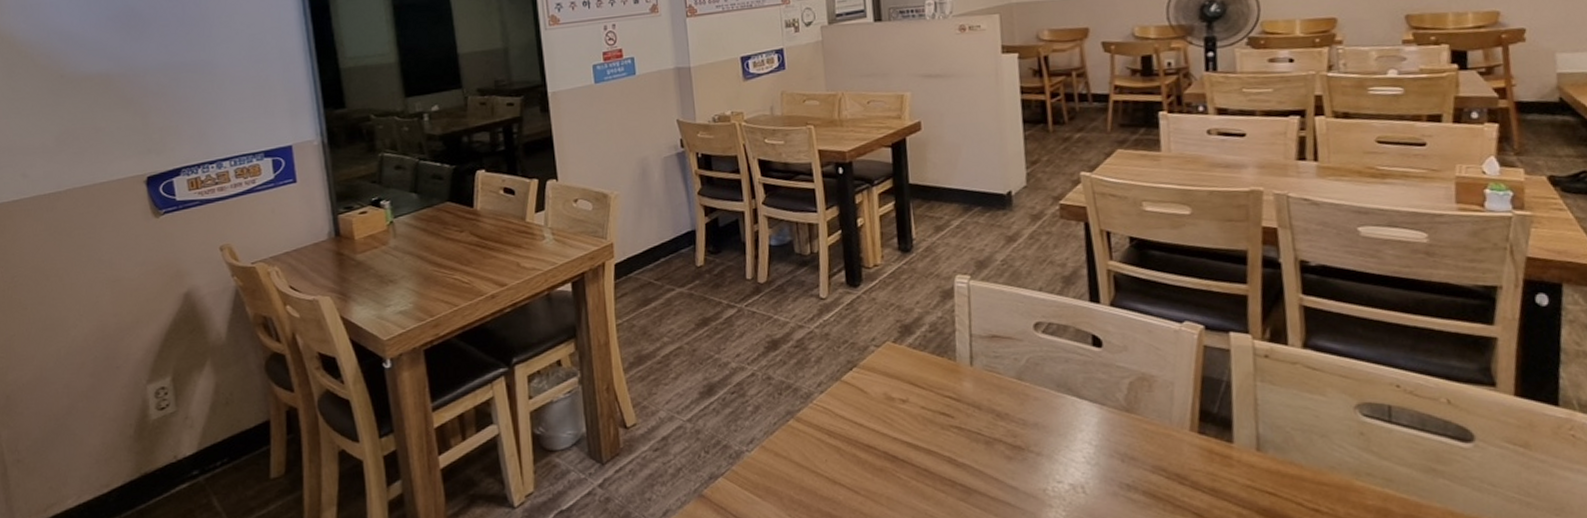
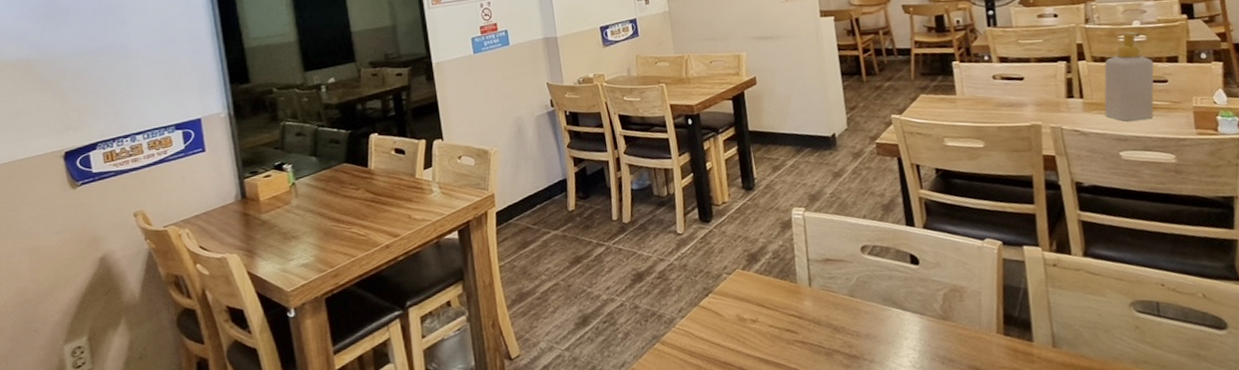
soap bottle: none [1343,82,1410,191] -> present [1104,31,1154,122]

